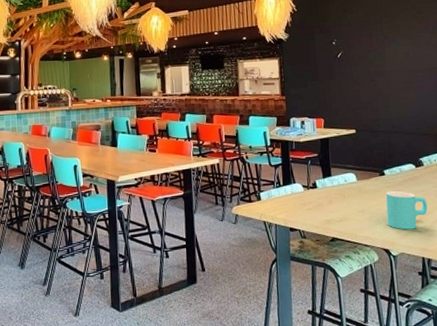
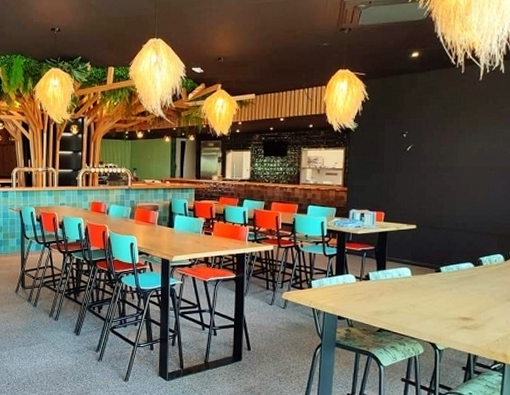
cup: present [385,190,428,230] -> none [436,287,481,326]

